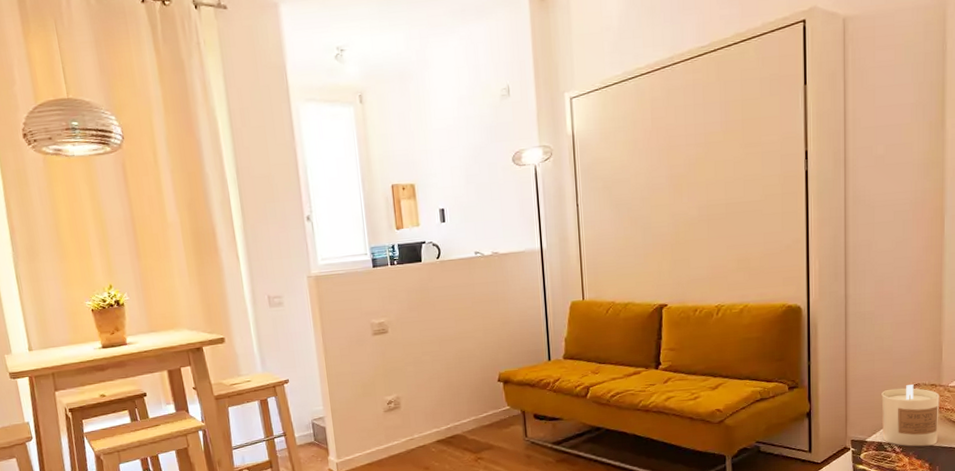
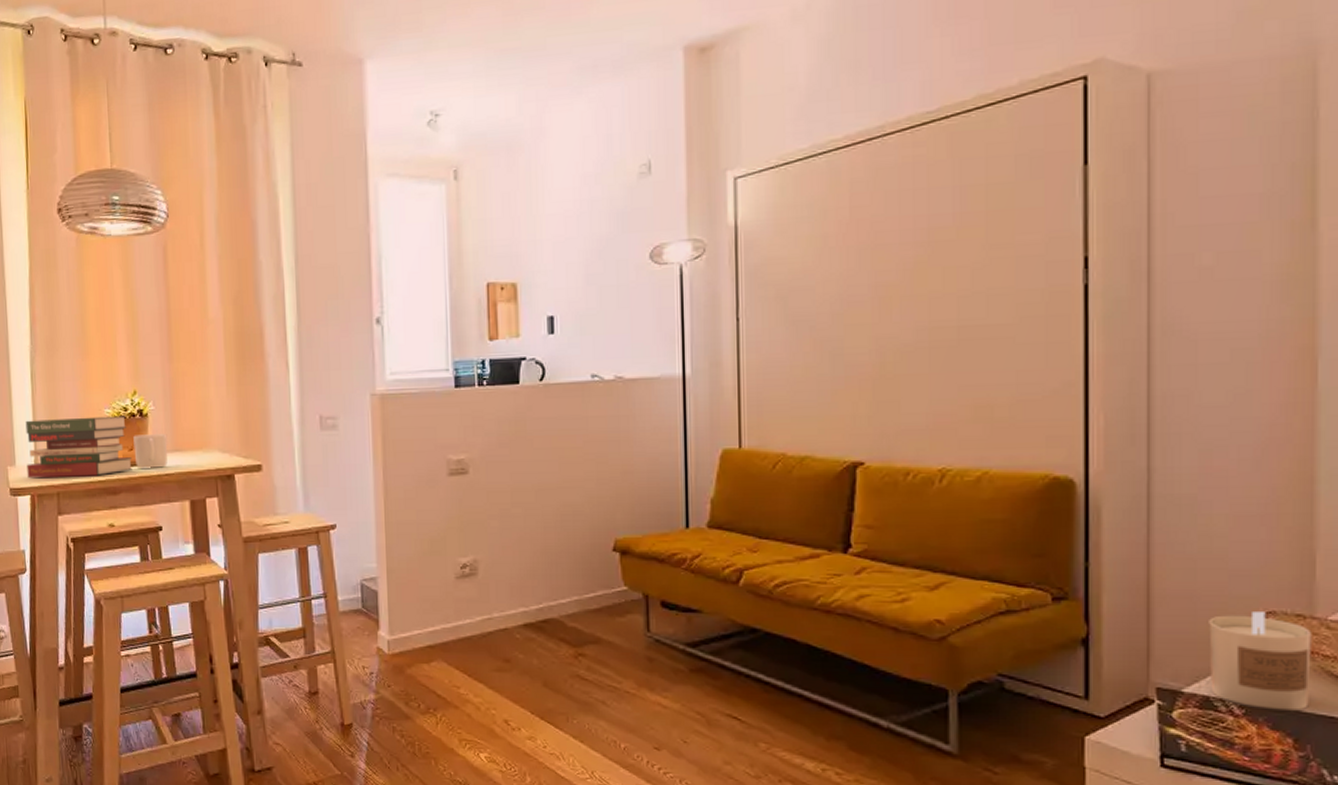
books: none [16,306,116,364] -> present [25,416,132,479]
mug: none [113,319,145,348] -> present [133,434,168,468]

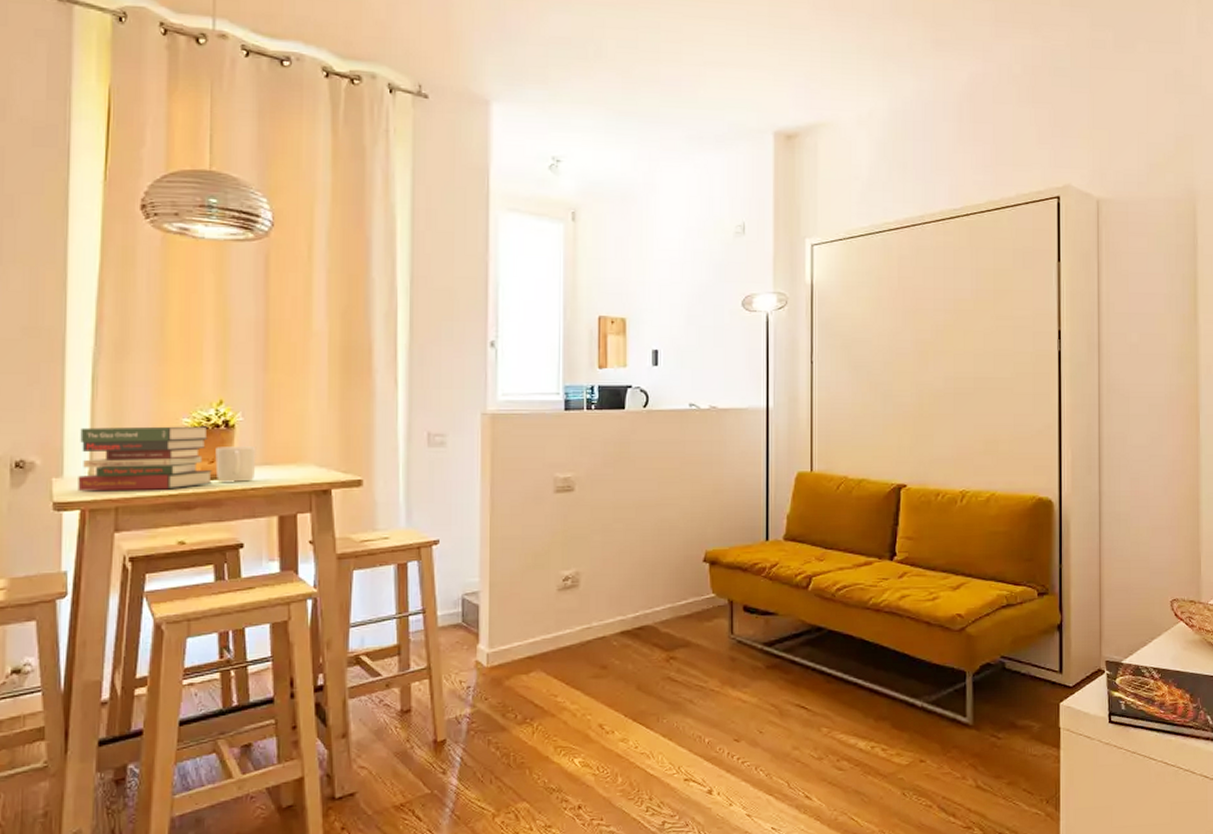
candle: present [1209,612,1312,712] -> none [1138,599,1199,675]

